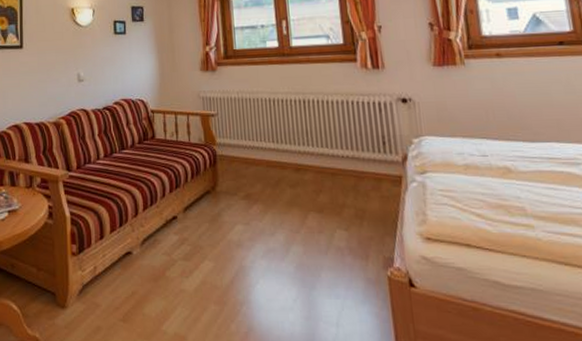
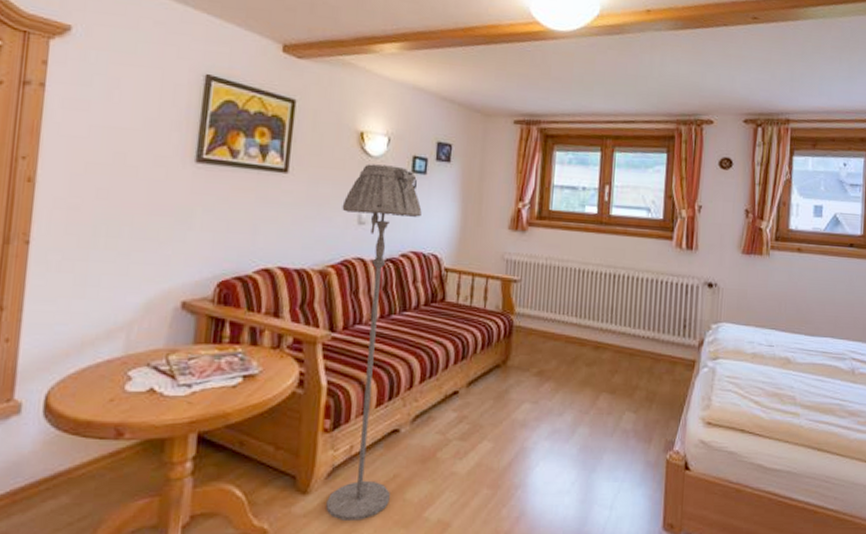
floor lamp: none [65,31,131,332] -> present [326,164,422,521]

